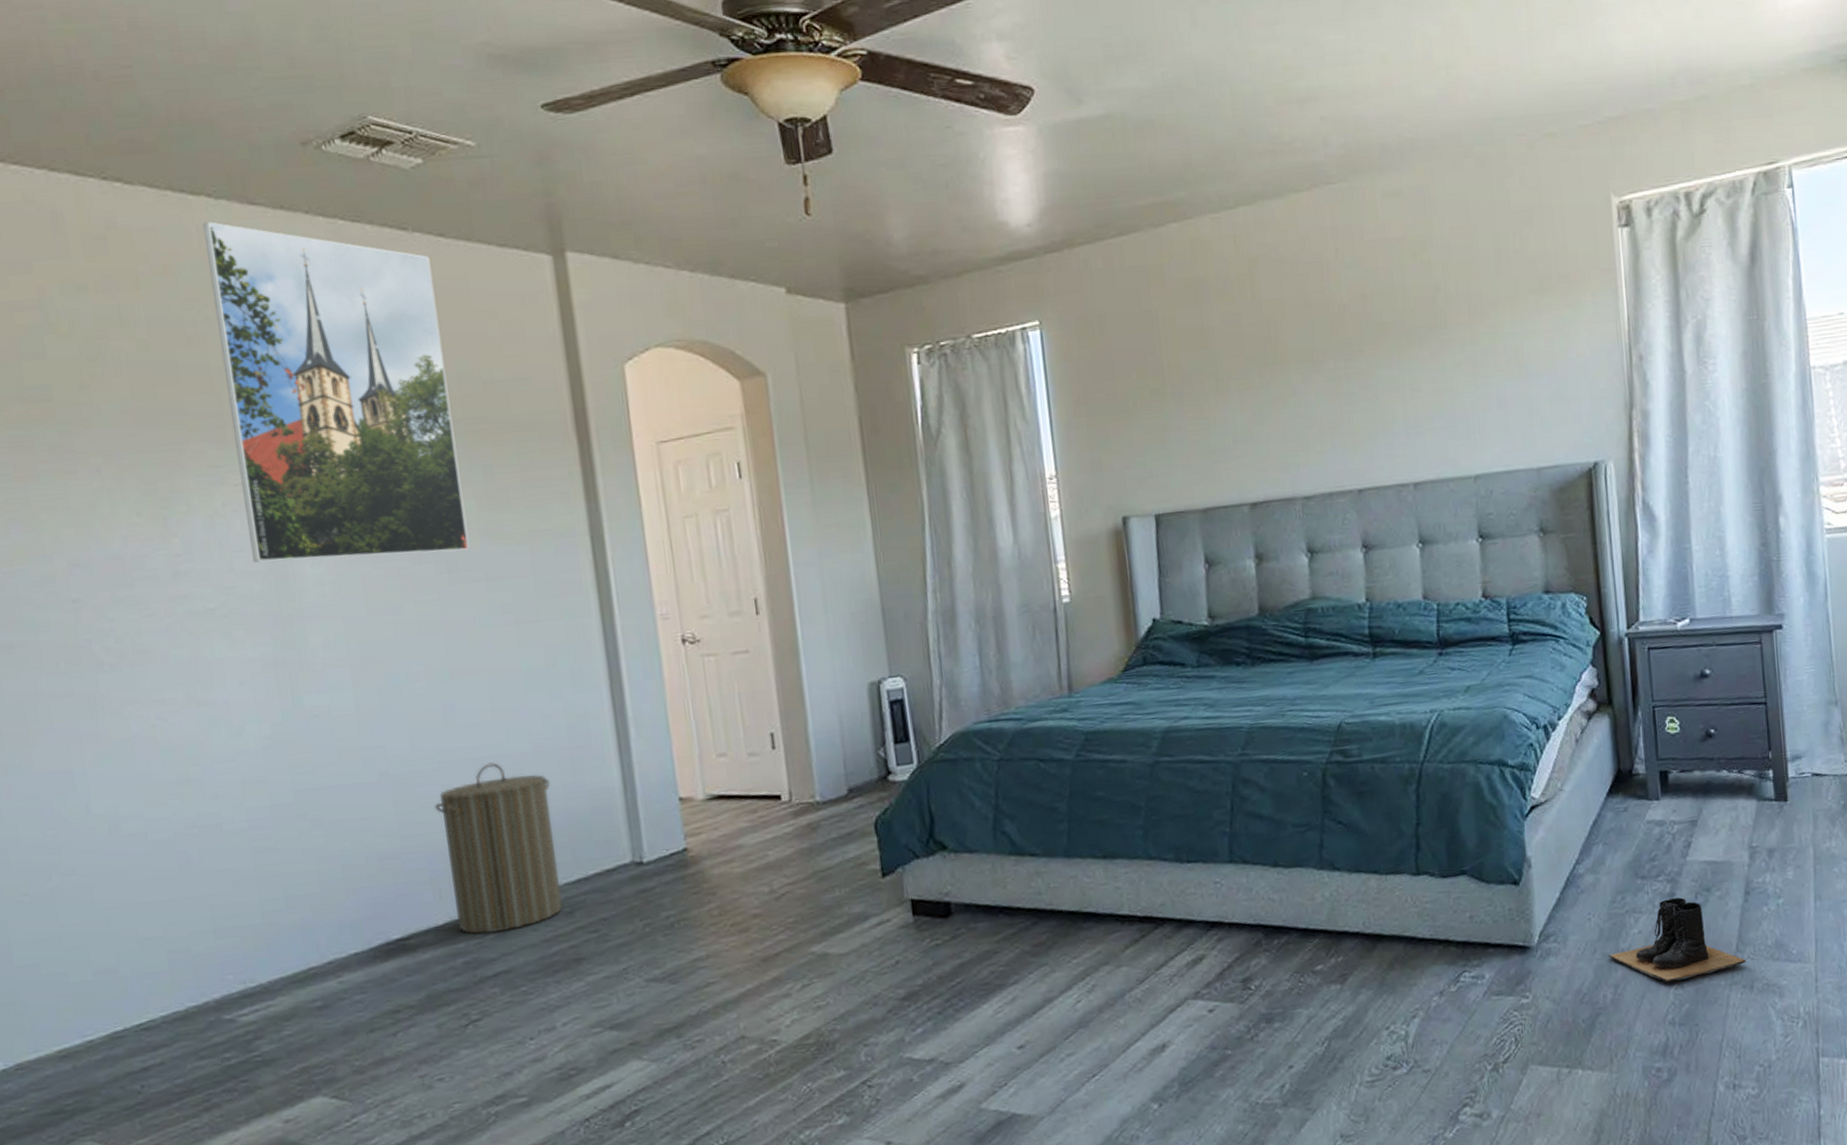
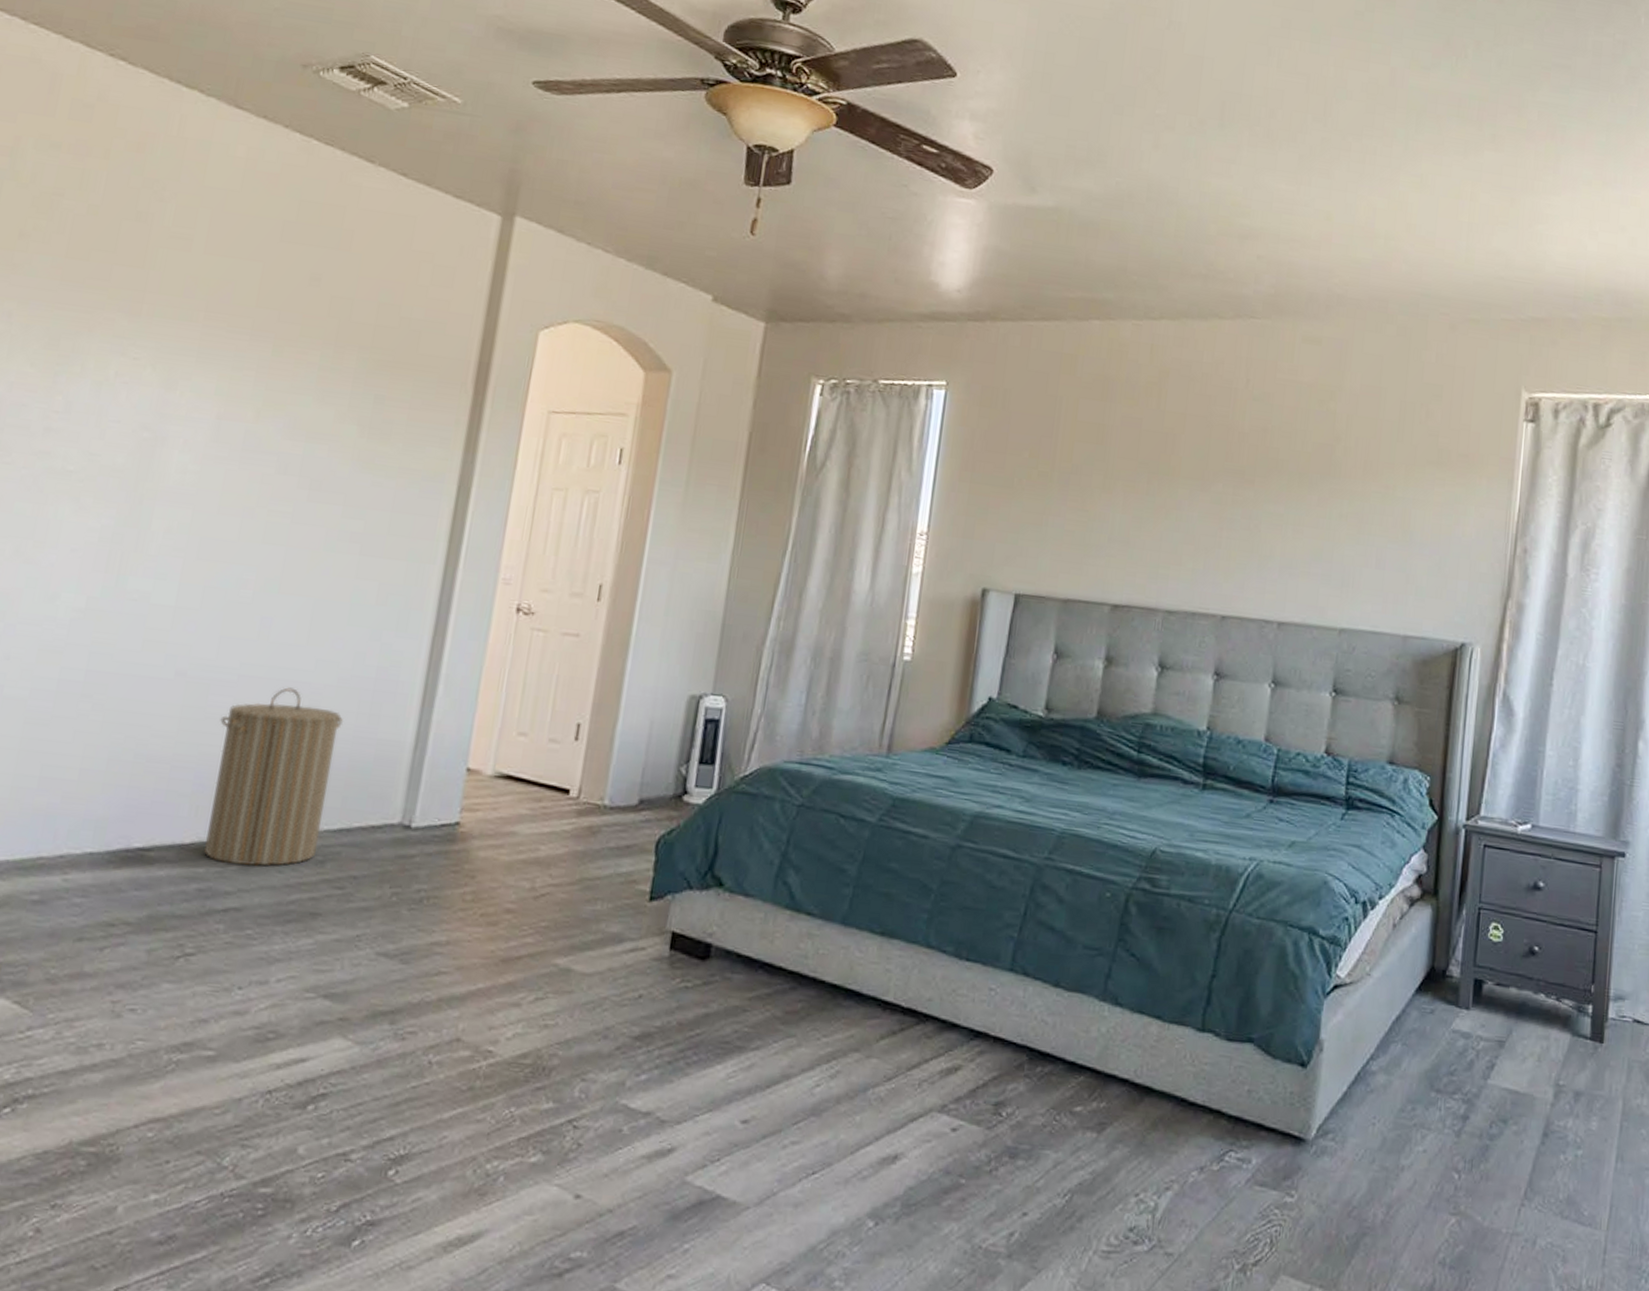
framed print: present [203,221,470,563] -> none [126,114,387,472]
boots: present [1608,897,1746,983] -> none [1386,1121,1533,1217]

